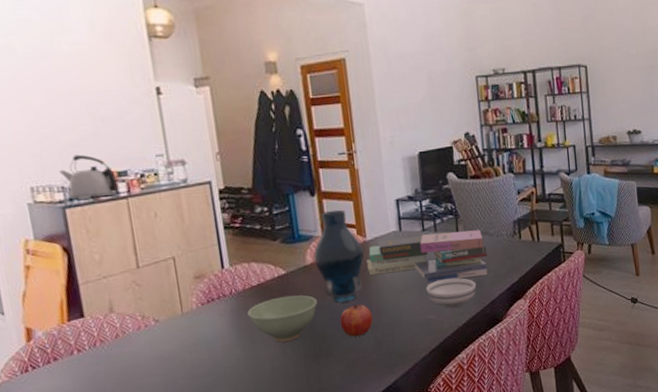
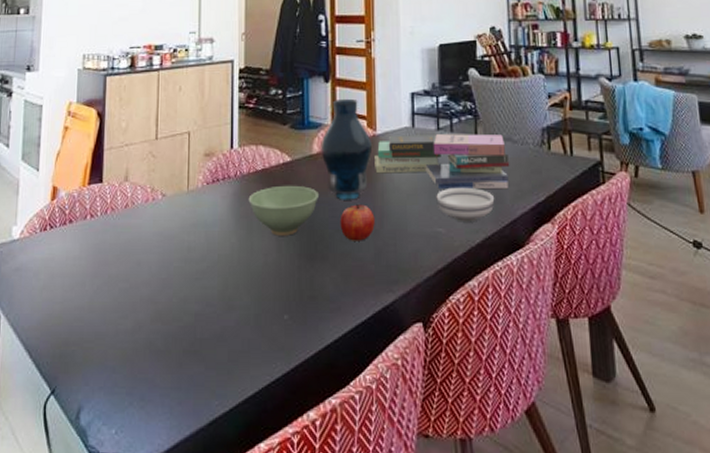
kettle: present [59,154,119,200] -> none [108,28,154,69]

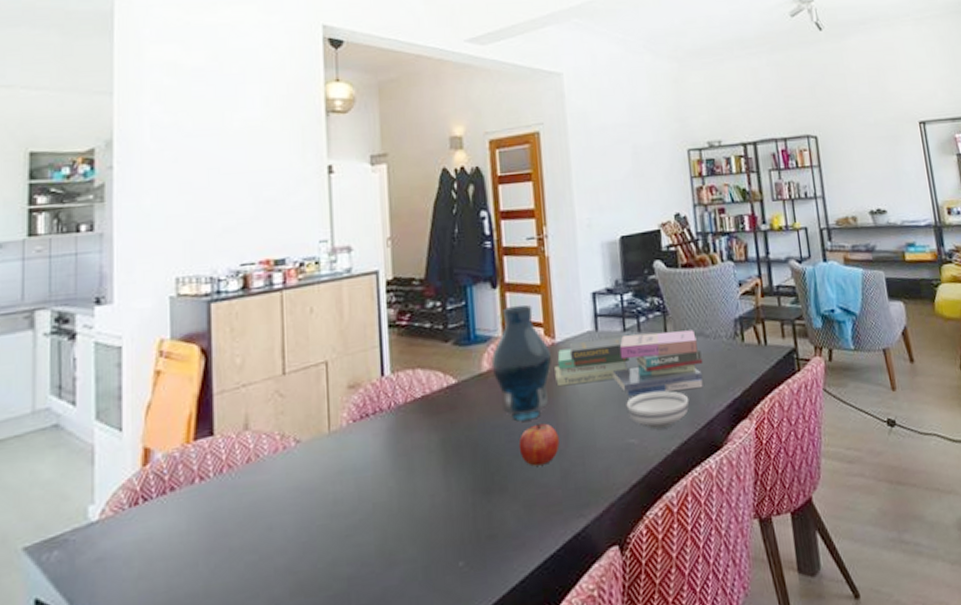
bowl: present [248,185,318,236] -> none [407,410,492,472]

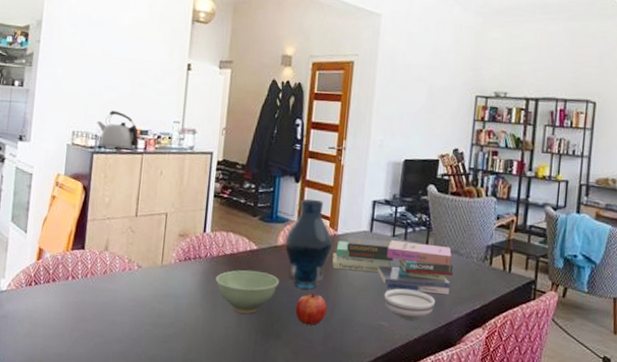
kettle: none [210,240,274,292] -> present [97,110,139,150]
bowl: none [407,410,492,472] -> present [215,270,279,314]

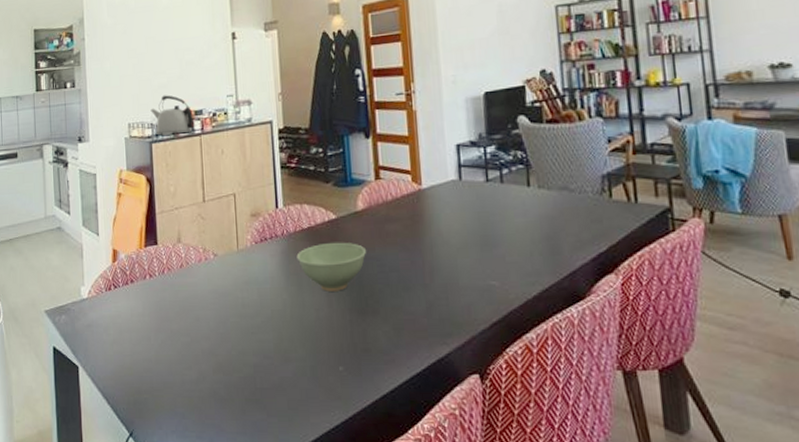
vase: present [285,198,333,290] -> none [365,153,419,256]
fruit: present [295,293,327,326] -> none [389,259,425,296]
books: present [332,236,394,272] -> none [421,186,492,228]
books: present [377,240,454,295] -> none [475,183,567,242]
bowl: present [383,288,436,320] -> none [488,239,552,275]

